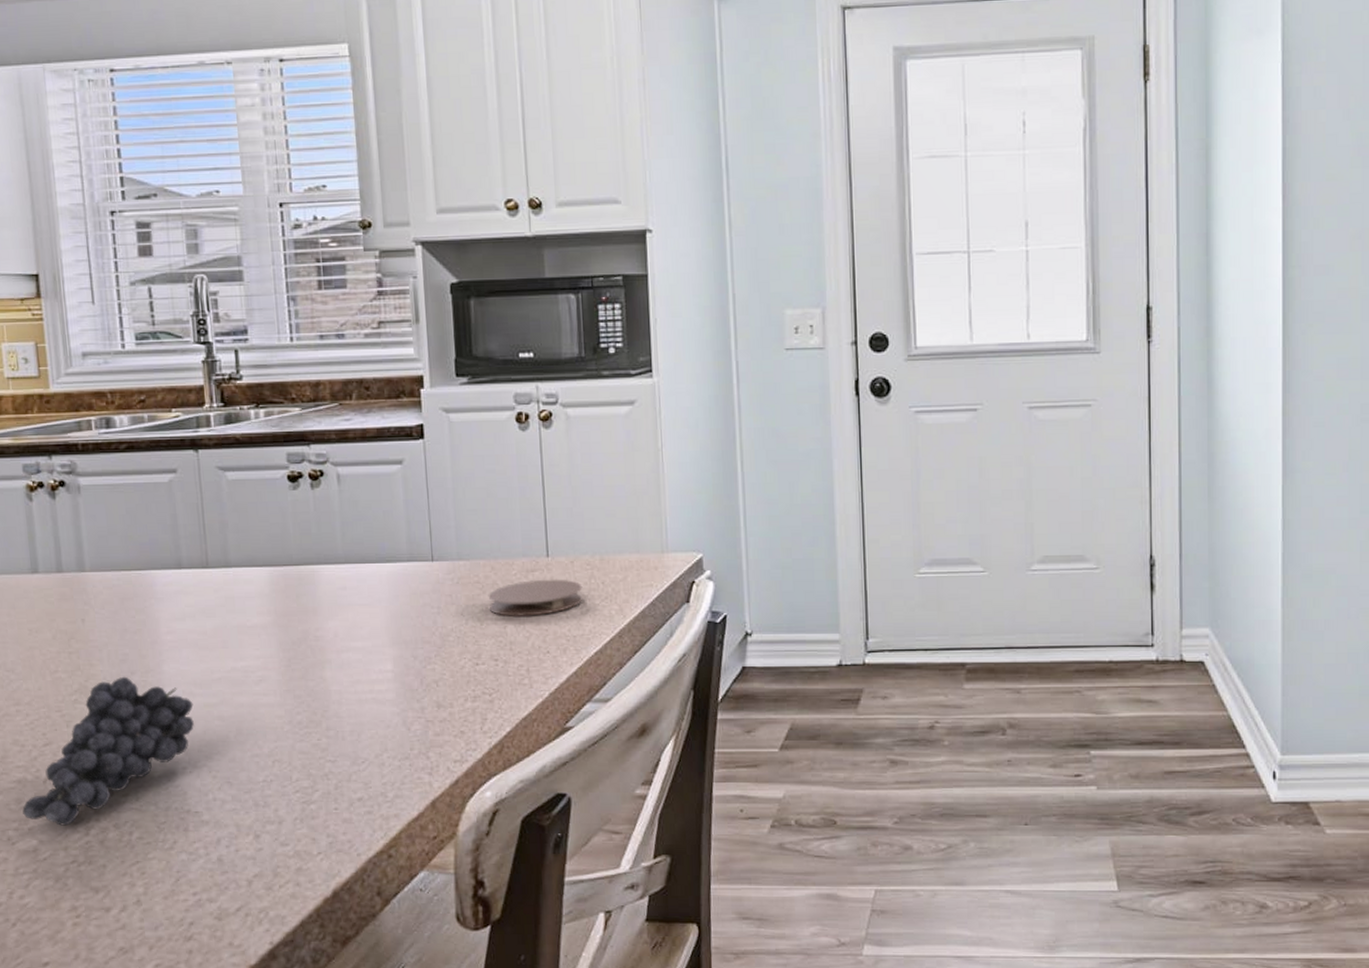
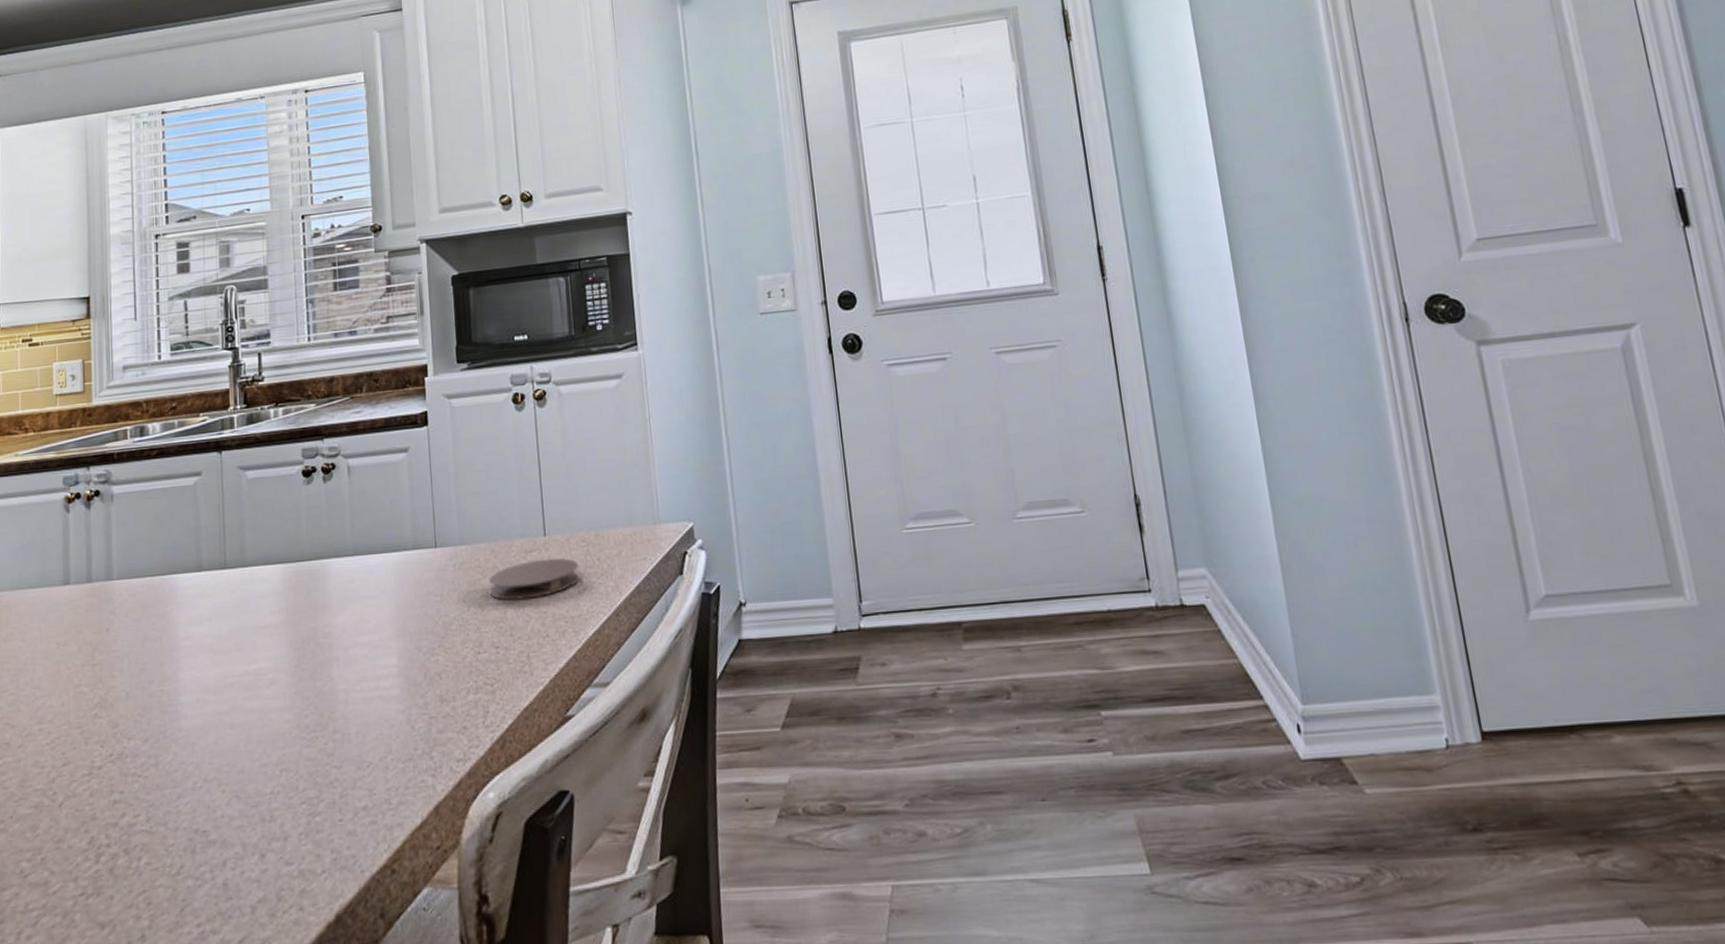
fruit: present [22,676,194,826] -> none [37,686,206,854]

